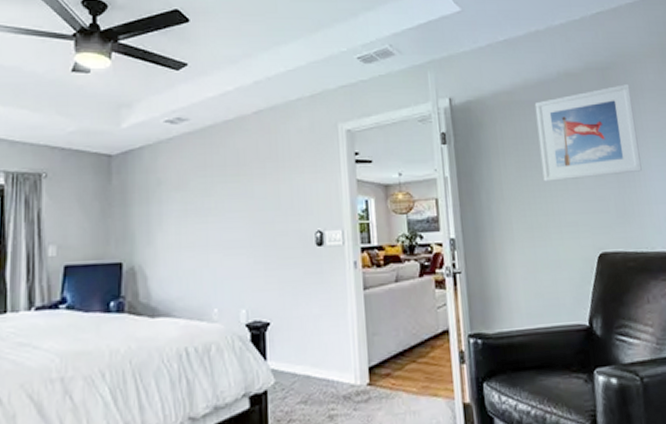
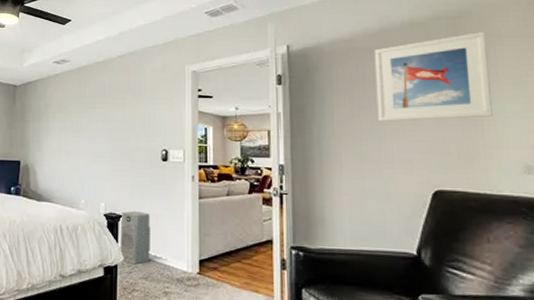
air purifier: none [268,314,309,387] -> present [119,210,150,265]

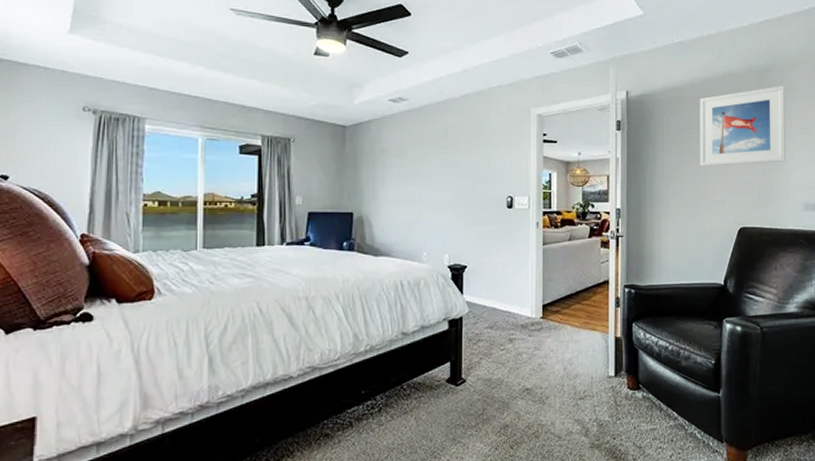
air purifier: present [119,210,150,265] -> none [464,260,496,315]

